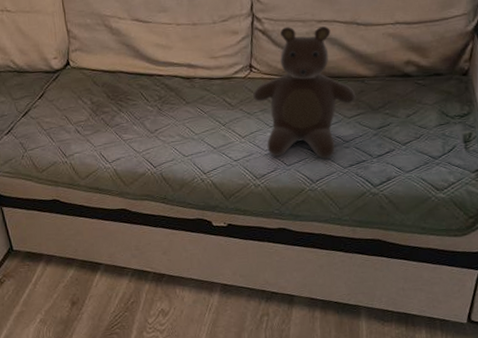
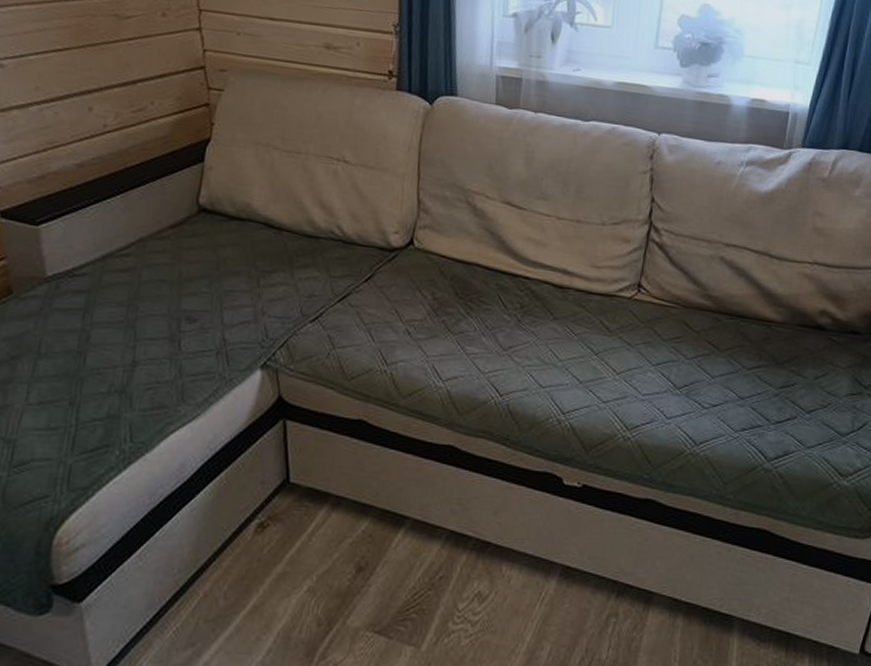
teddy bear: present [253,26,356,159] -> none [637,245,759,417]

